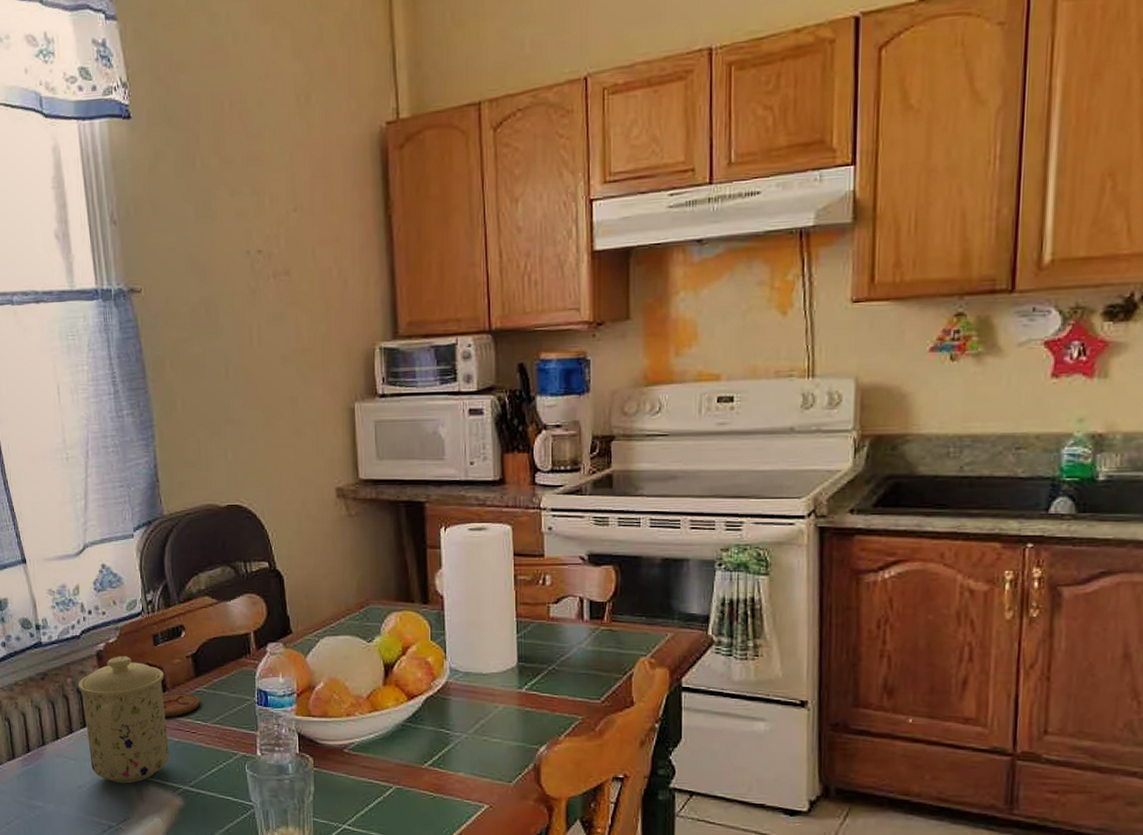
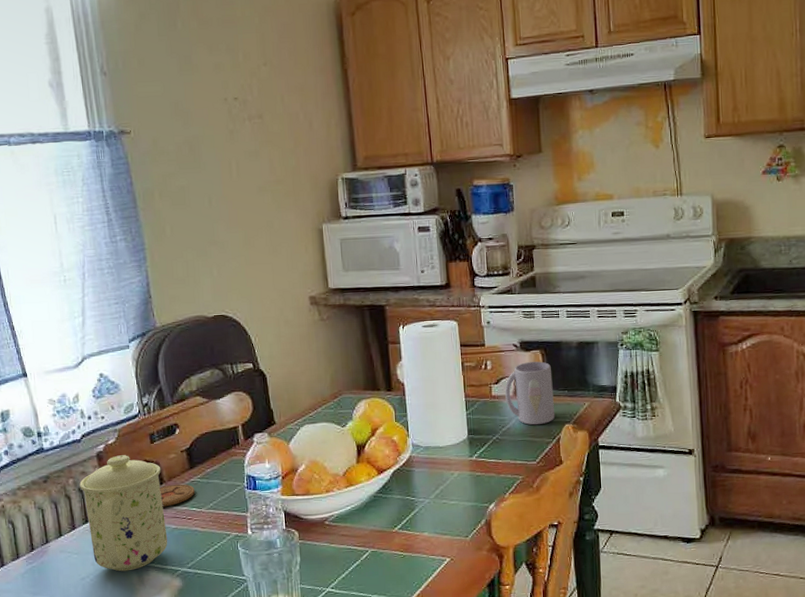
mug: none [567,579,628,657] -> present [505,361,555,425]

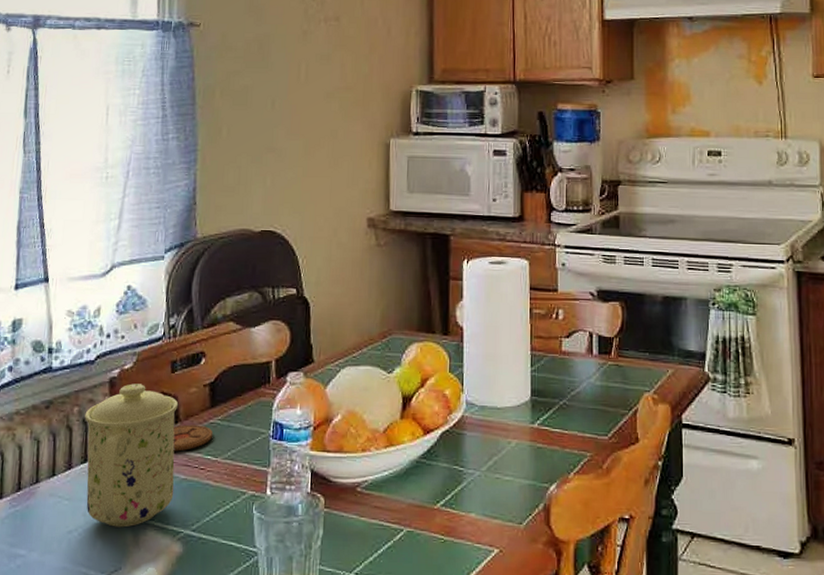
mug: present [505,361,555,425] -> none [577,315,633,392]

